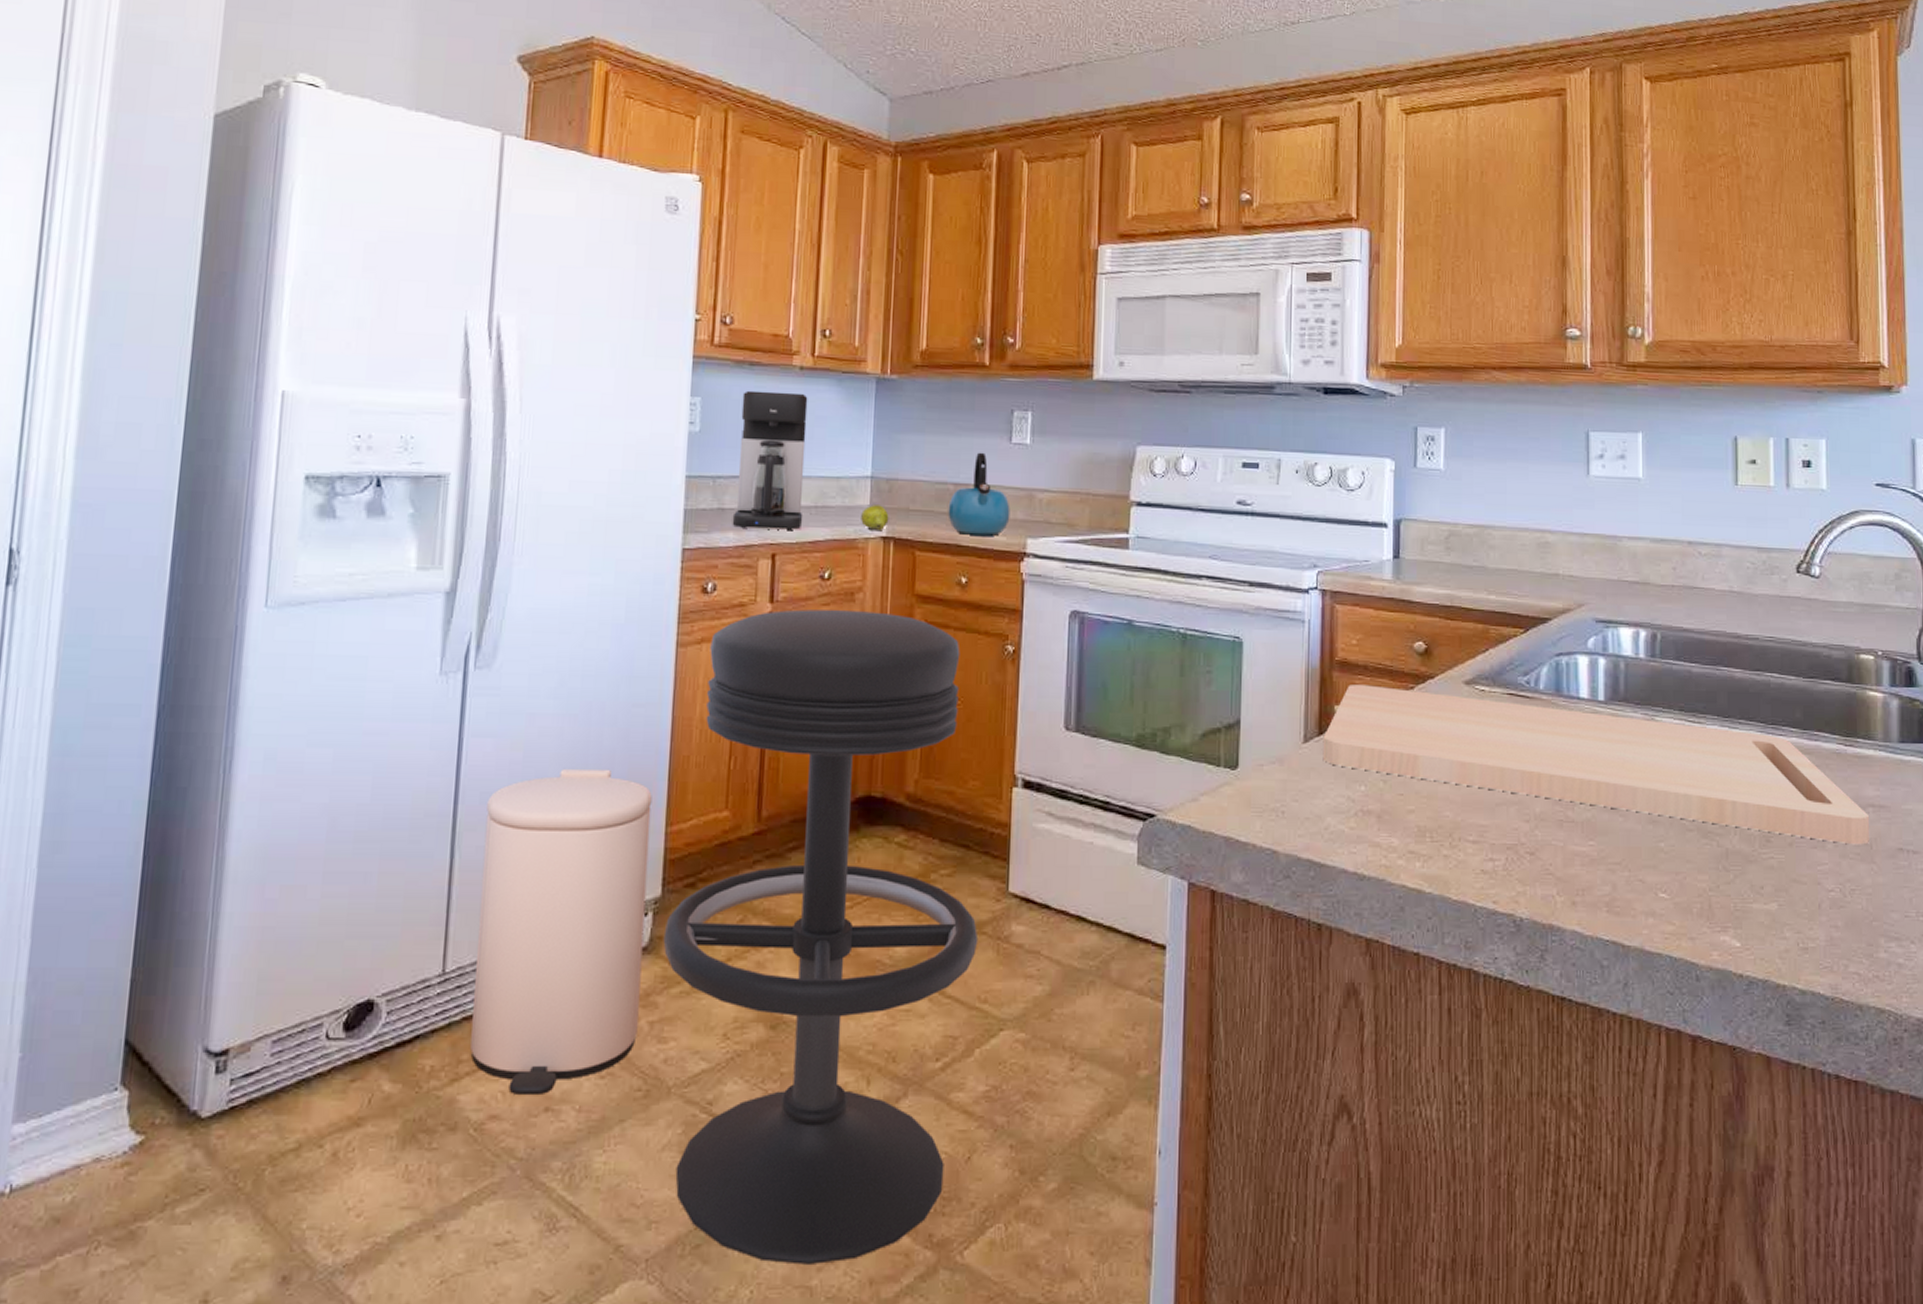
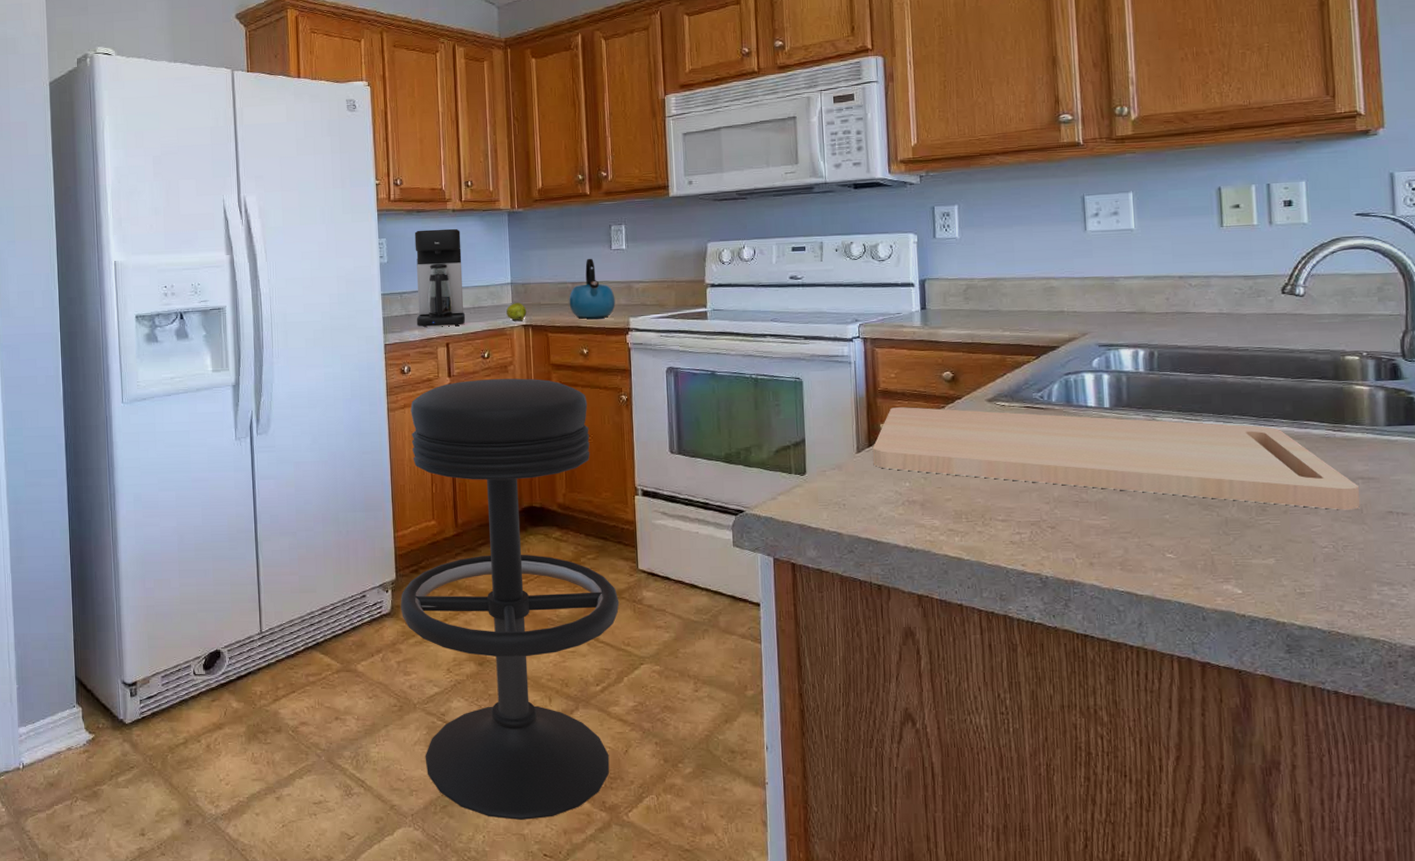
pedal bin: present [470,768,652,1094] -> none [275,496,390,709]

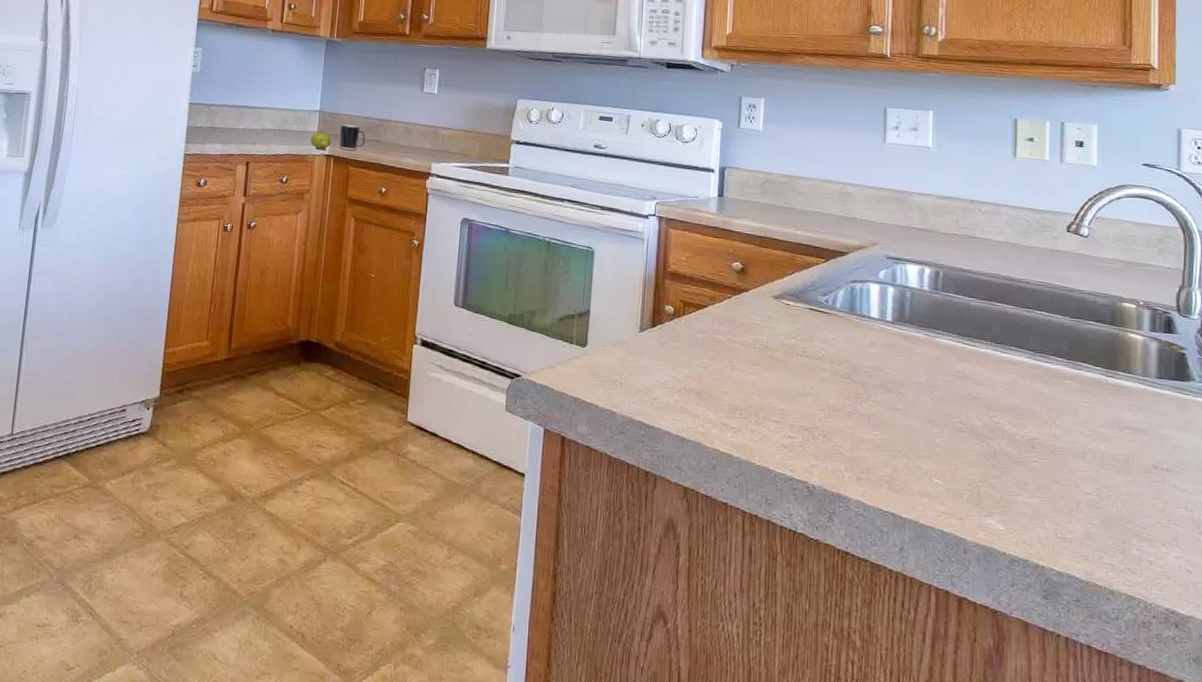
bar stool: present [400,378,620,820] -> none [159,202,383,674]
coffee maker: present [414,228,466,327] -> none [219,45,277,146]
mug: none [534,292,560,318] -> present [339,124,365,151]
kettle: present [569,258,616,319] -> none [374,97,421,159]
cutting board: present [872,407,1360,510] -> none [654,291,1127,460]

